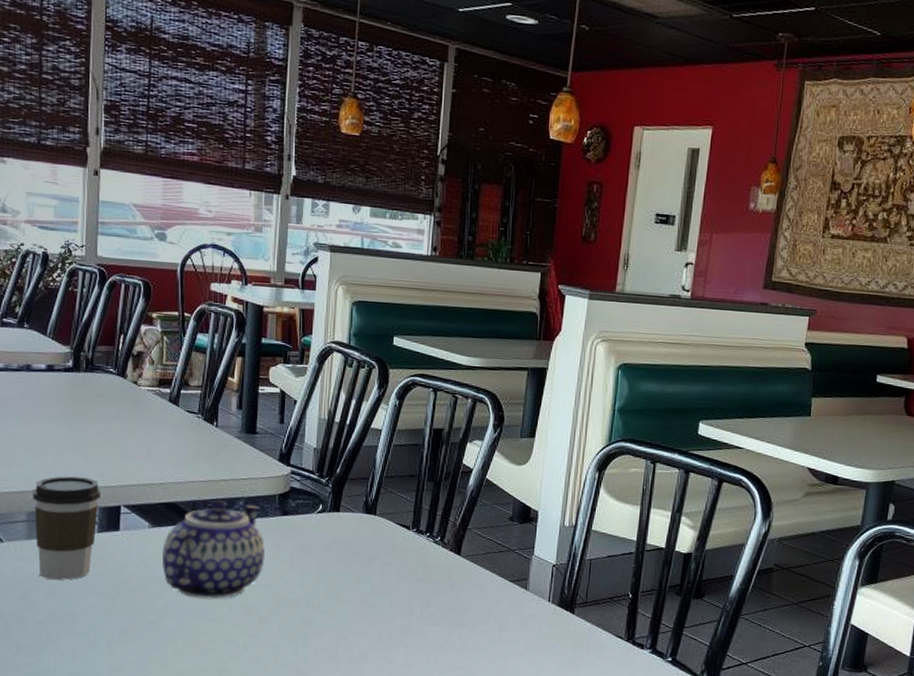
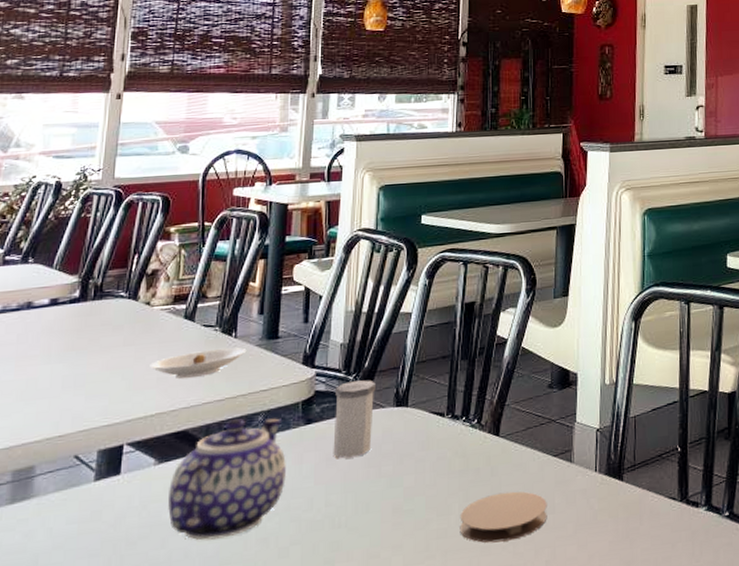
coffee cup: present [33,476,100,580] -> none [20,418,101,549]
saucer: none [140,434,227,458] -> present [150,348,247,379]
salt shaker: none [307,484,346,552] -> present [333,380,376,459]
coaster: none [420,604,502,646] -> present [460,491,547,543]

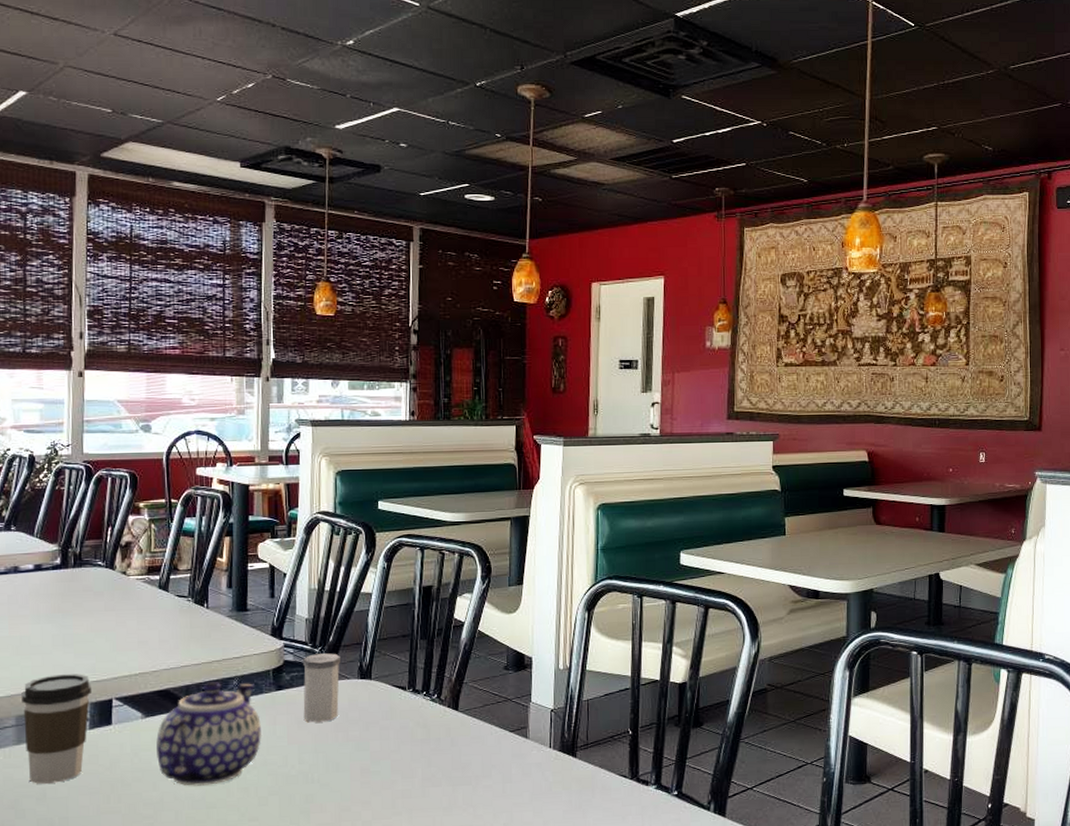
coffee cup: none [20,418,101,549] -> present [21,674,91,784]
saucer: present [150,348,247,379] -> none [130,618,219,644]
coaster: present [460,491,547,543] -> none [423,761,505,805]

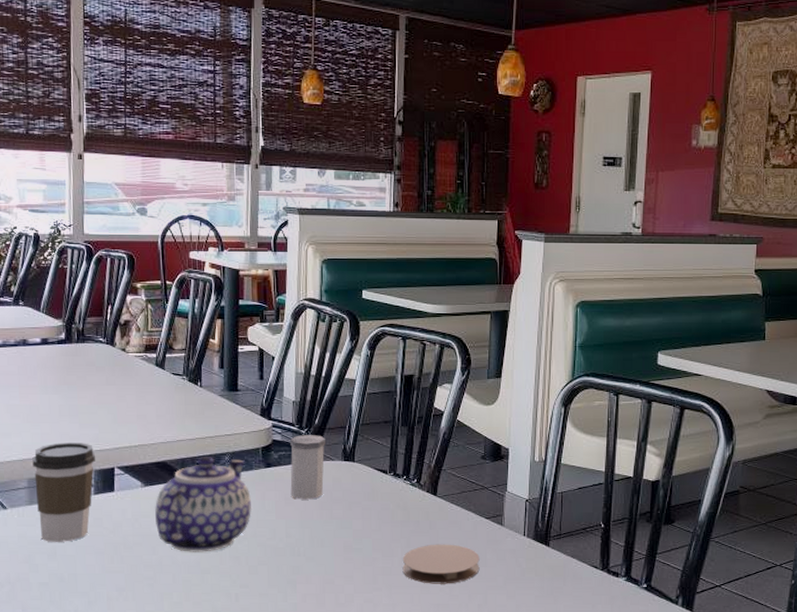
coaster: none [423,761,505,805] -> present [402,544,480,584]

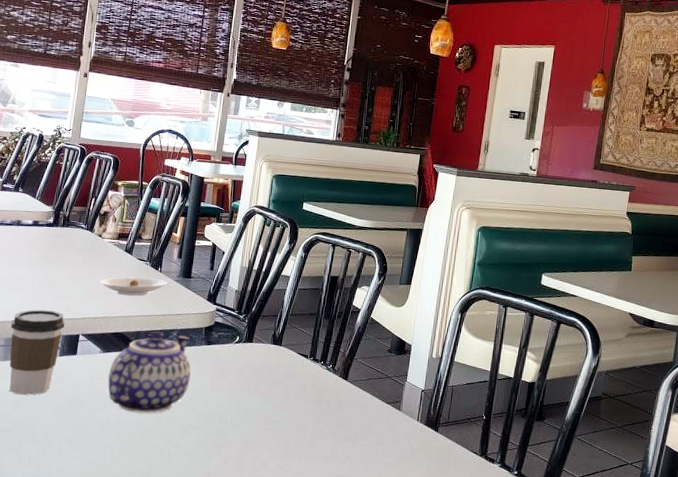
saucer: none [130,396,211,418] -> present [100,277,168,296]
salt shaker: present [290,435,325,500] -> none [224,319,259,375]
coaster: present [402,544,480,584] -> none [312,422,379,458]

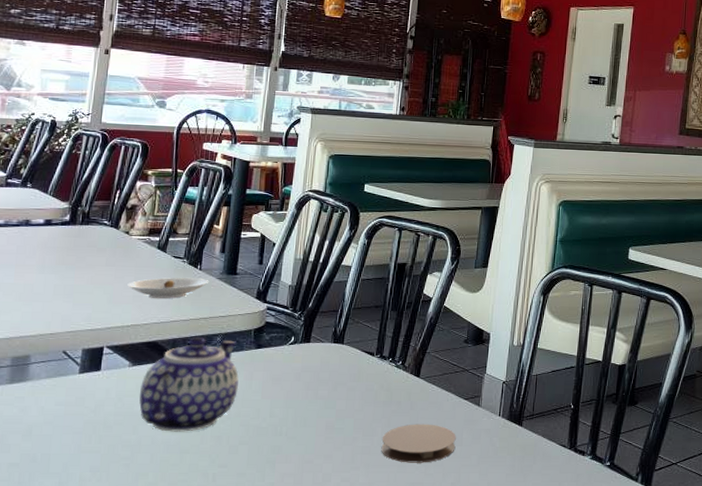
coffee cup: present [9,309,65,395] -> none [18,321,85,421]
coaster: none [312,422,379,458] -> present [381,424,456,463]

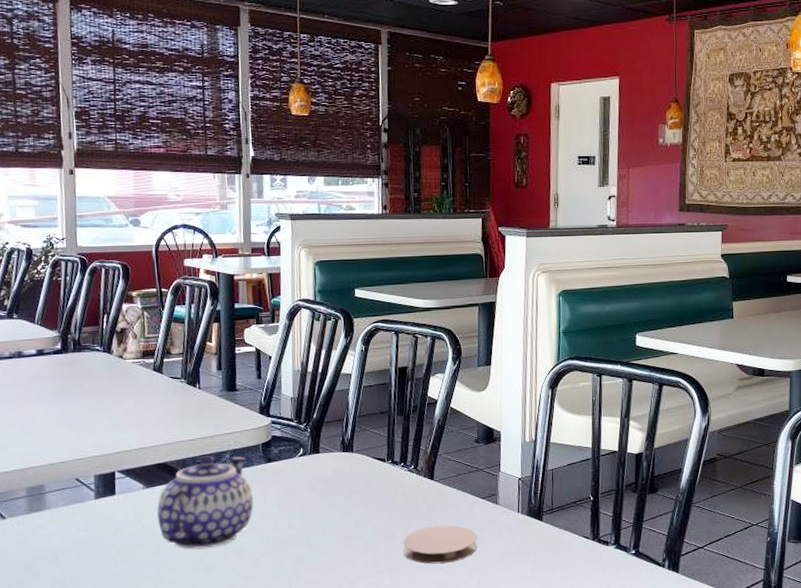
saucer: present [127,278,209,299] -> none [129,397,210,421]

